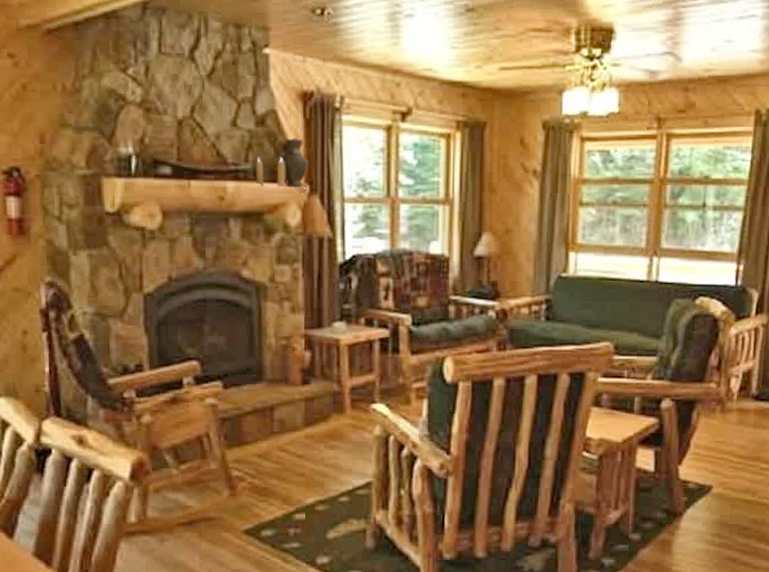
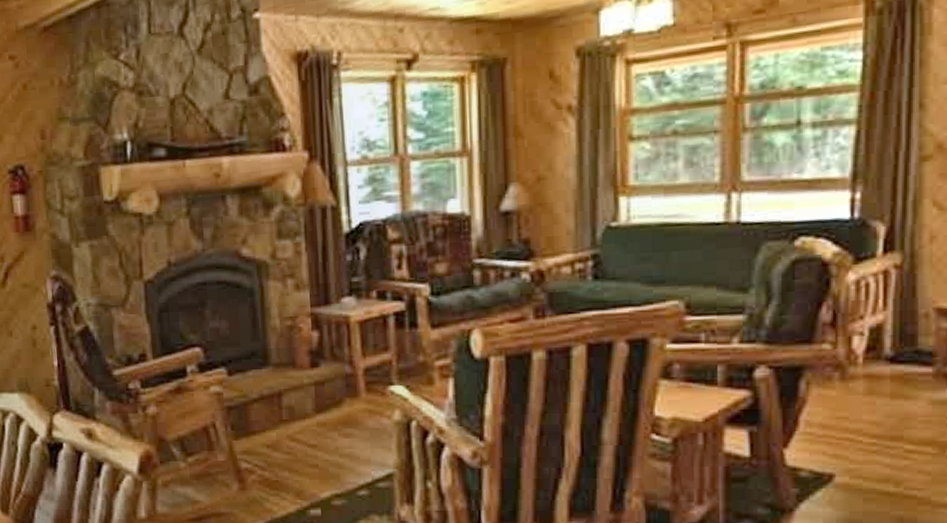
candle: present [255,157,286,188] -> none [250,125,284,160]
decorative vase: present [281,138,308,188] -> none [277,103,307,157]

